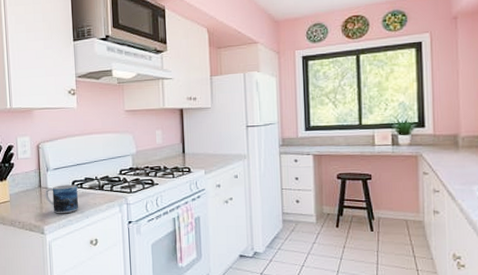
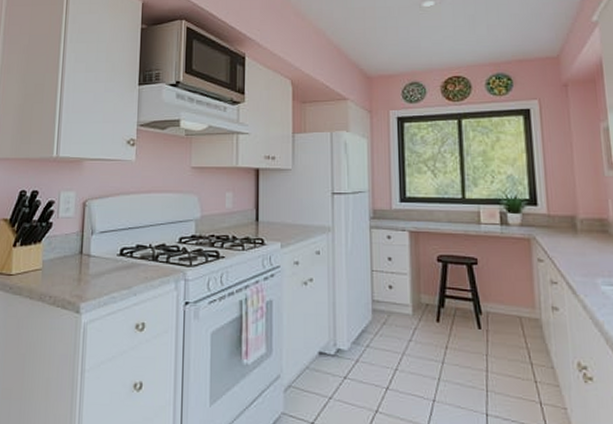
mug: present [45,184,79,214] -> none [85,252,127,289]

